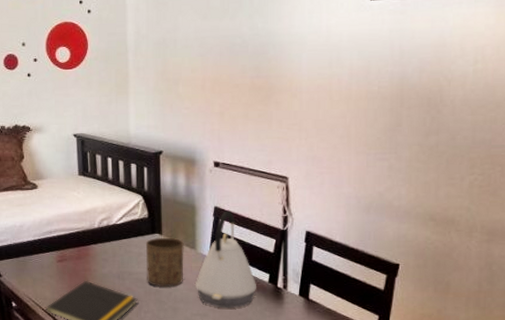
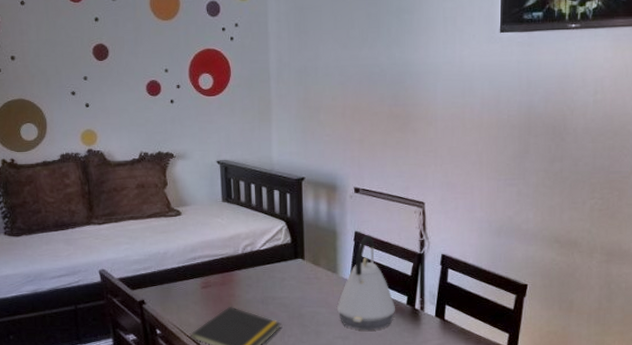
cup: present [145,237,185,288] -> none [288,262,327,312]

